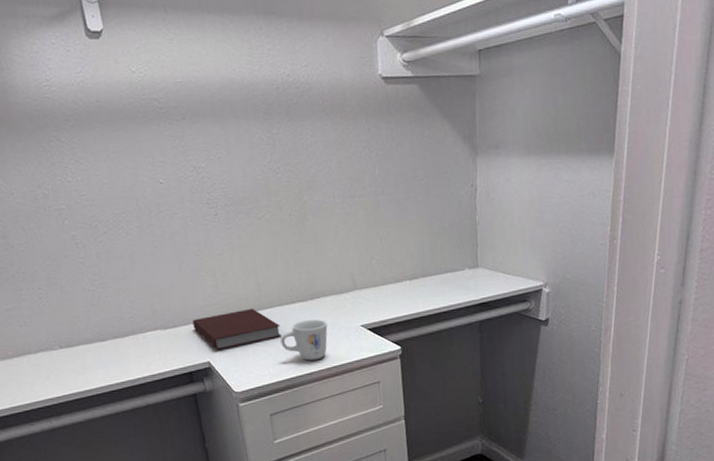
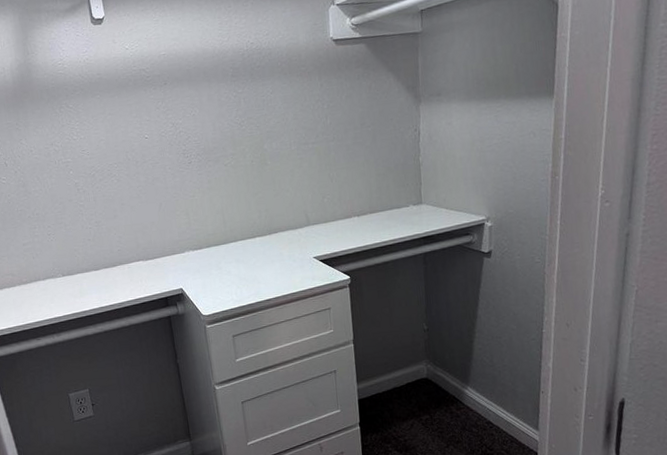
notebook: present [192,308,281,351] -> none [169,242,243,279]
mug: present [280,319,328,361] -> none [242,252,284,289]

